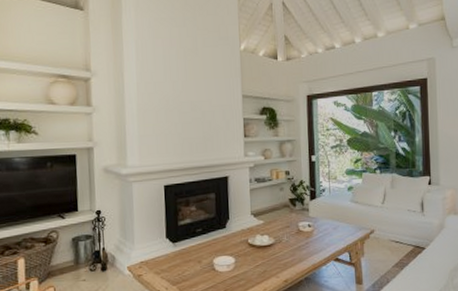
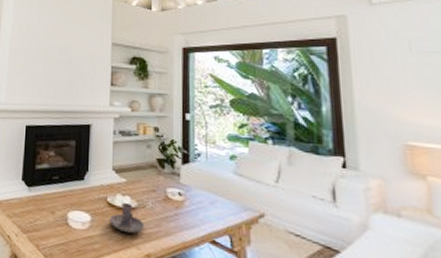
candle holder: none [252,240,282,266] -> present [110,202,145,233]

